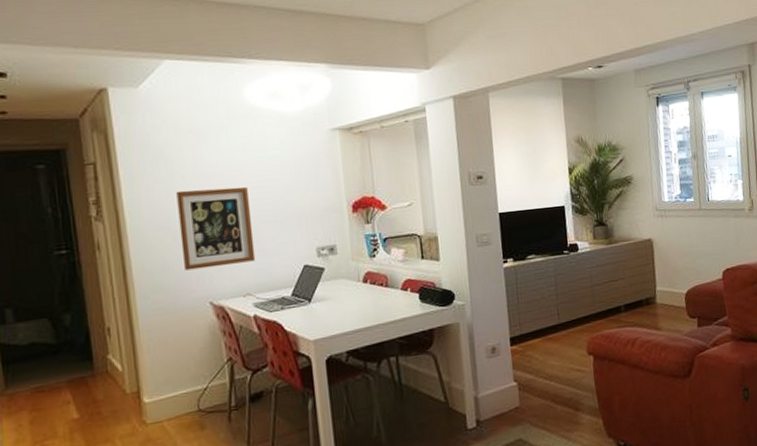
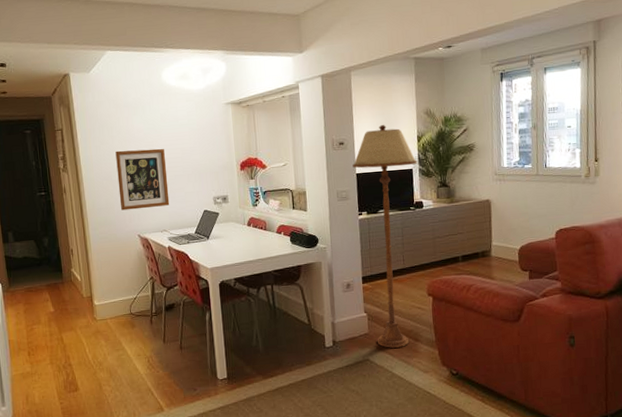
floor lamp: none [494,155,570,423] -> present [352,125,418,348]

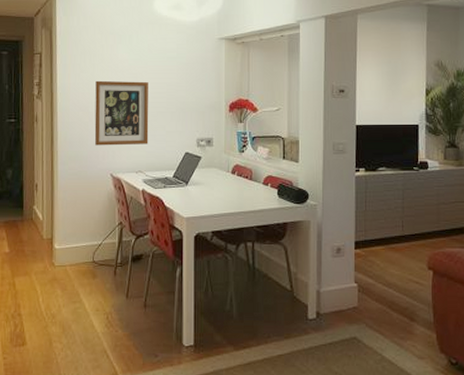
floor lamp: present [352,125,418,348] -> none [352,74,425,327]

